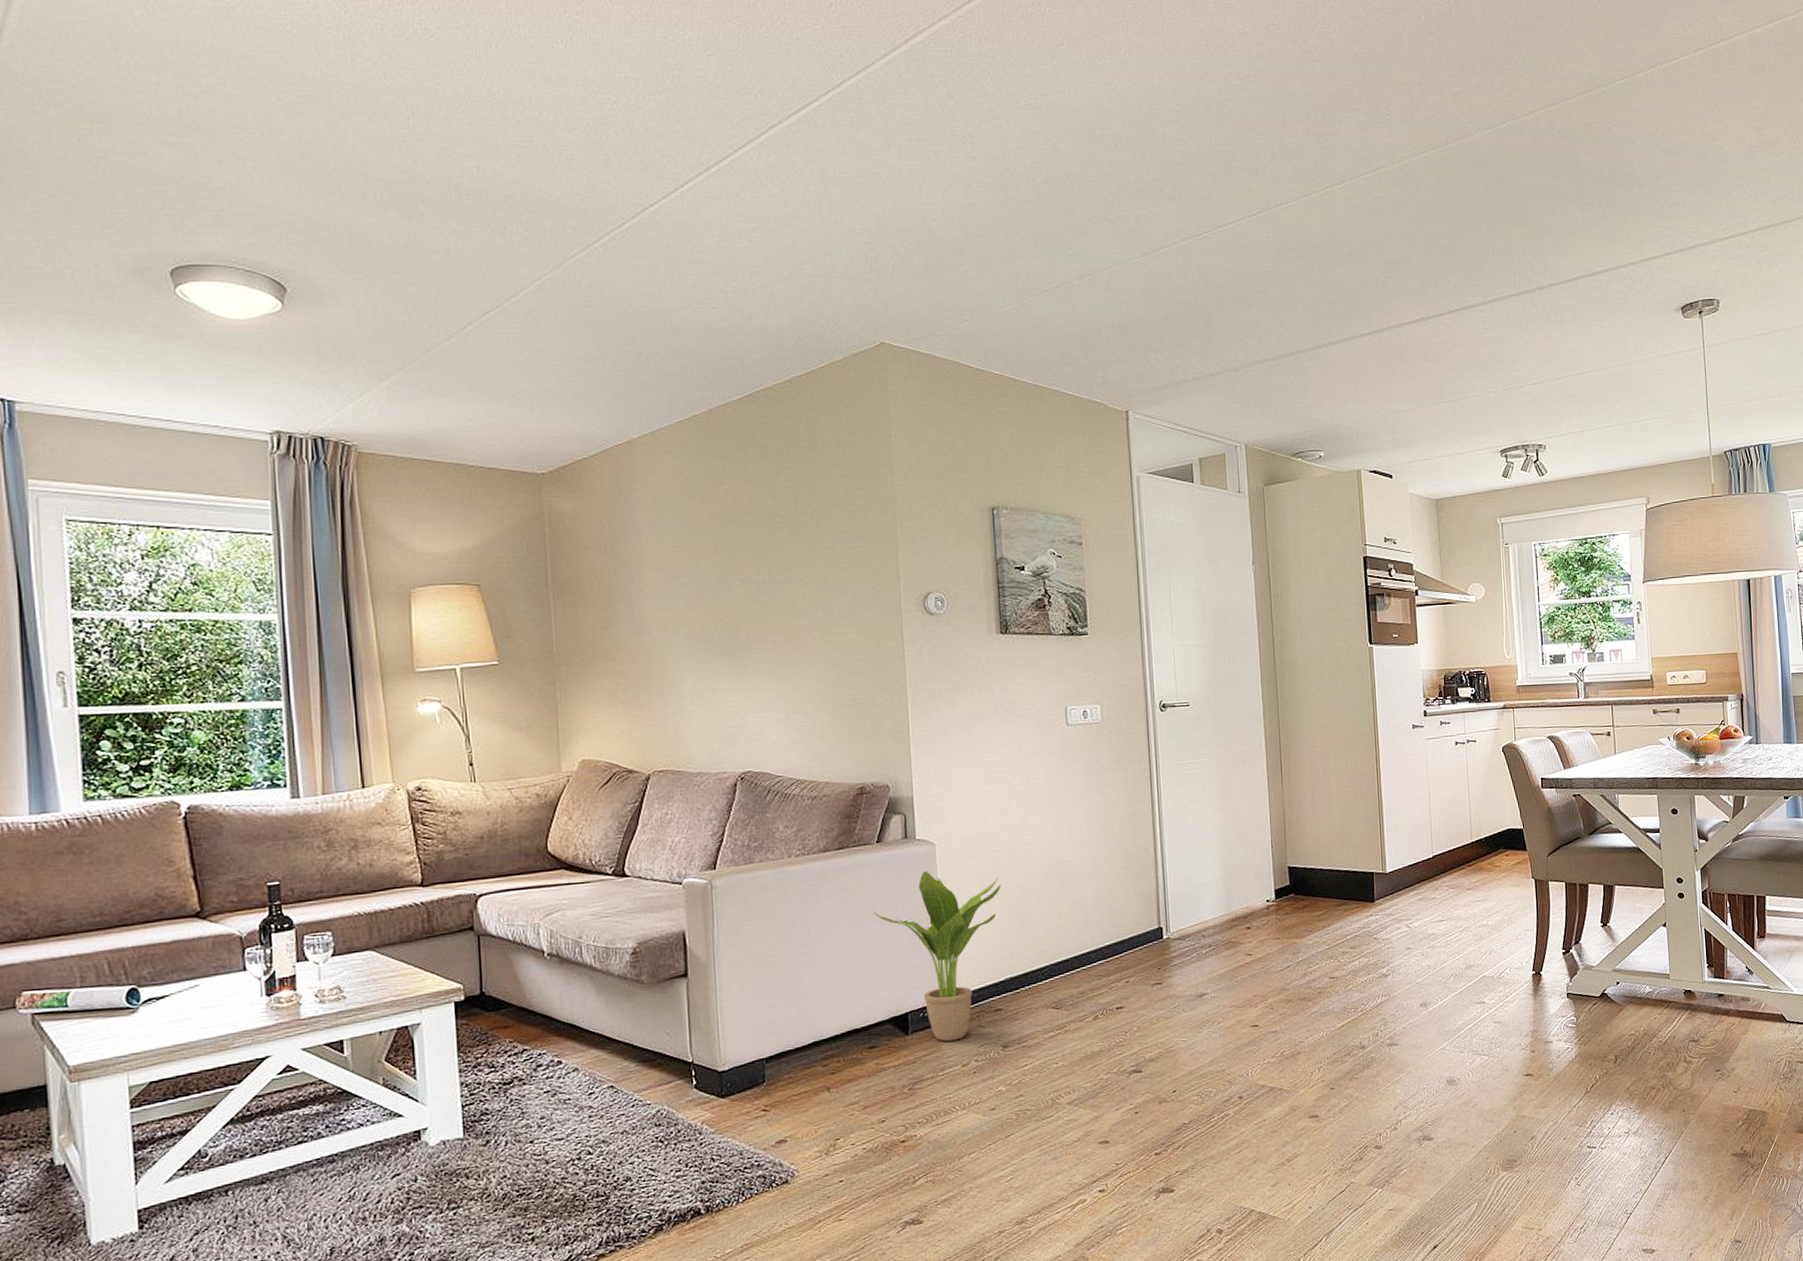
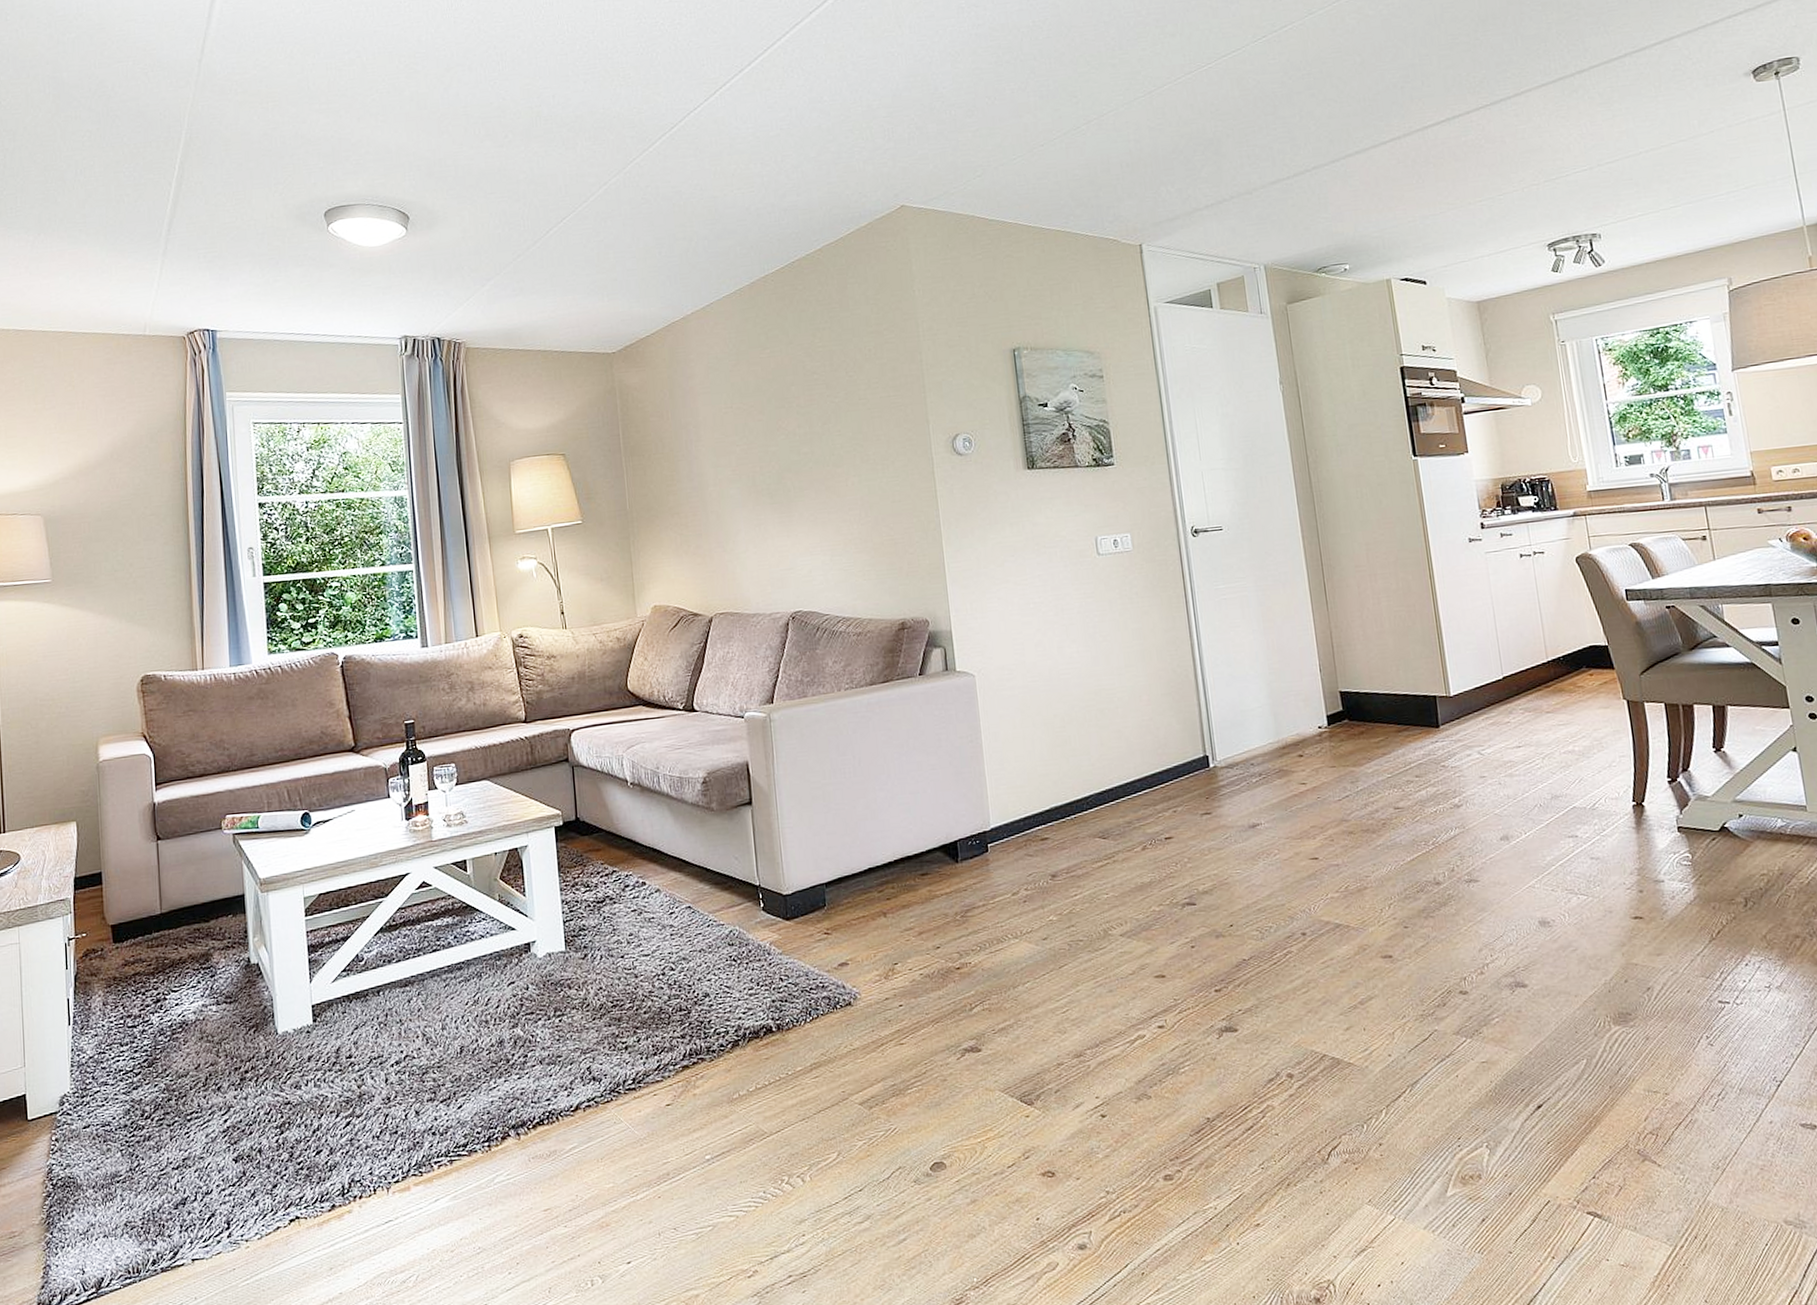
potted plant: present [873,871,1001,1042] -> none [919,702,1041,870]

